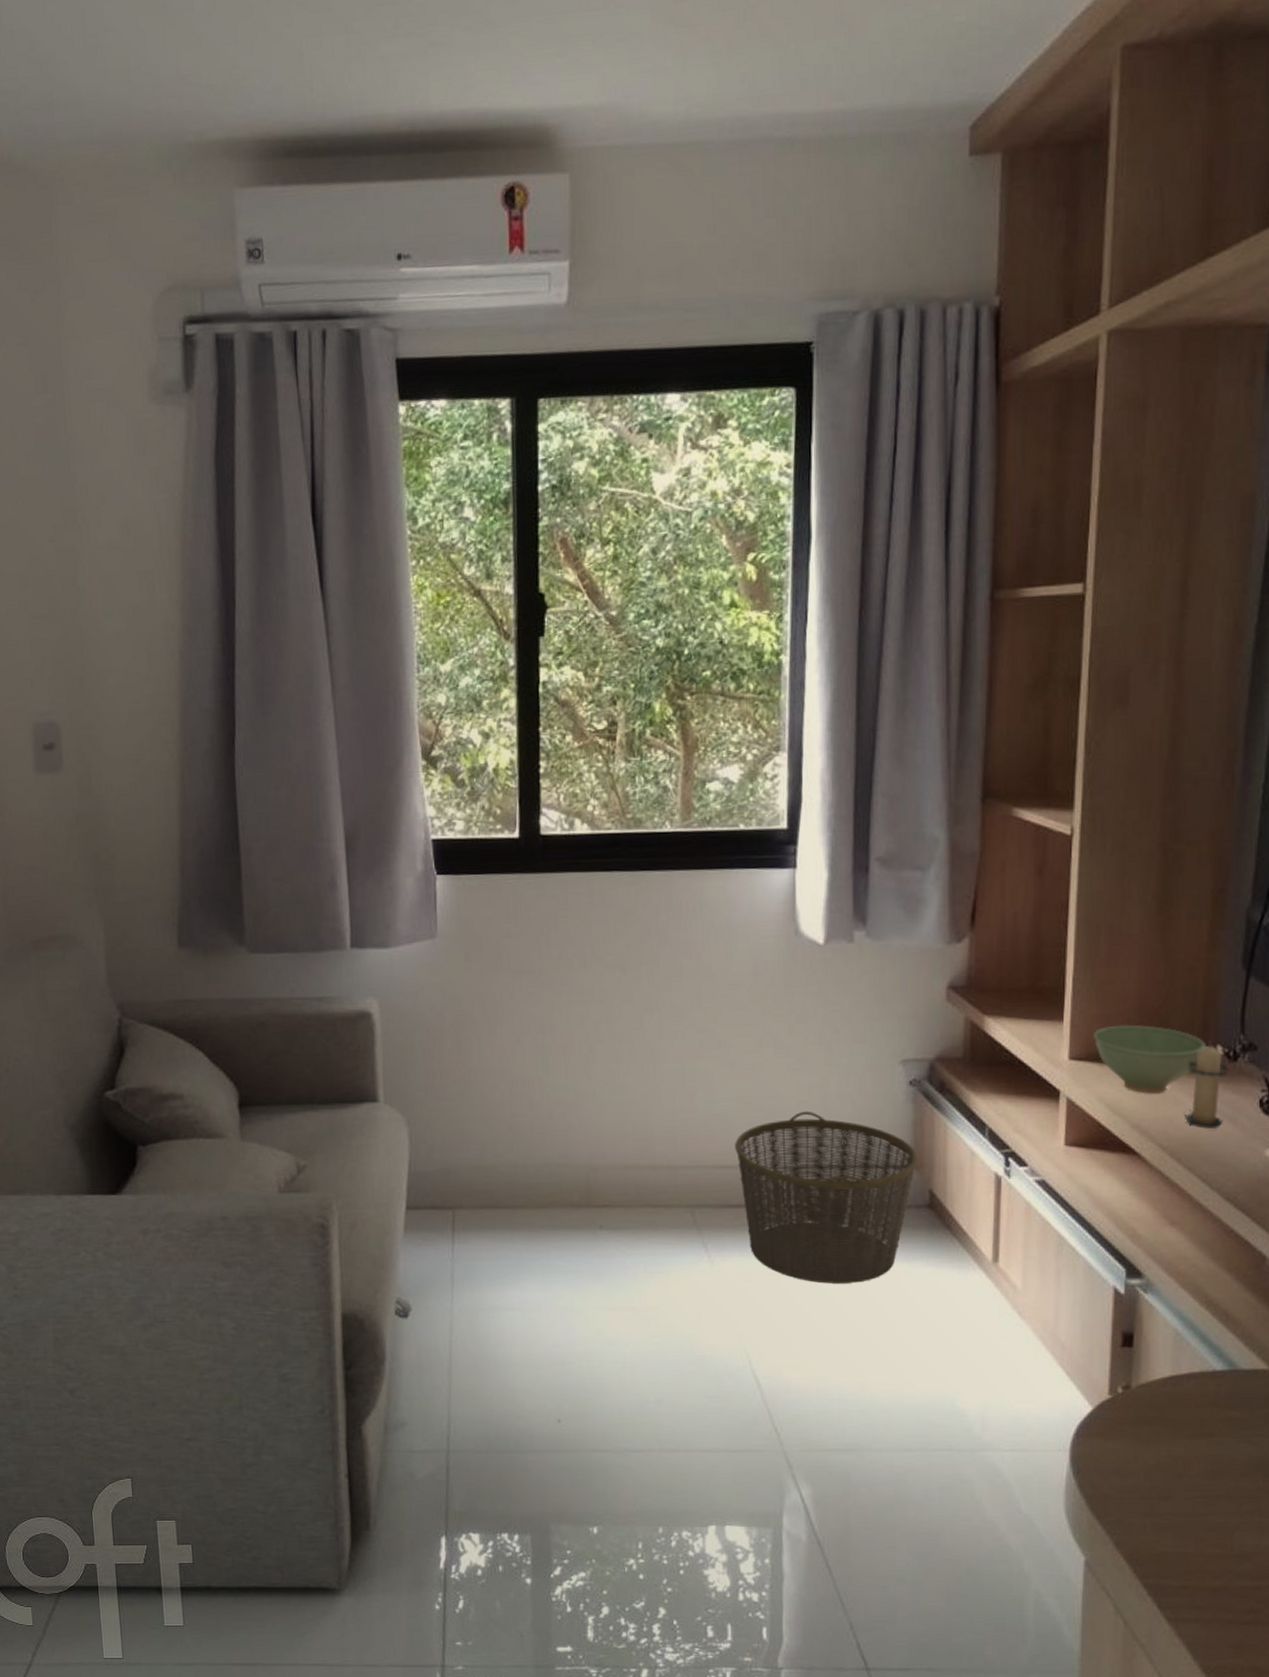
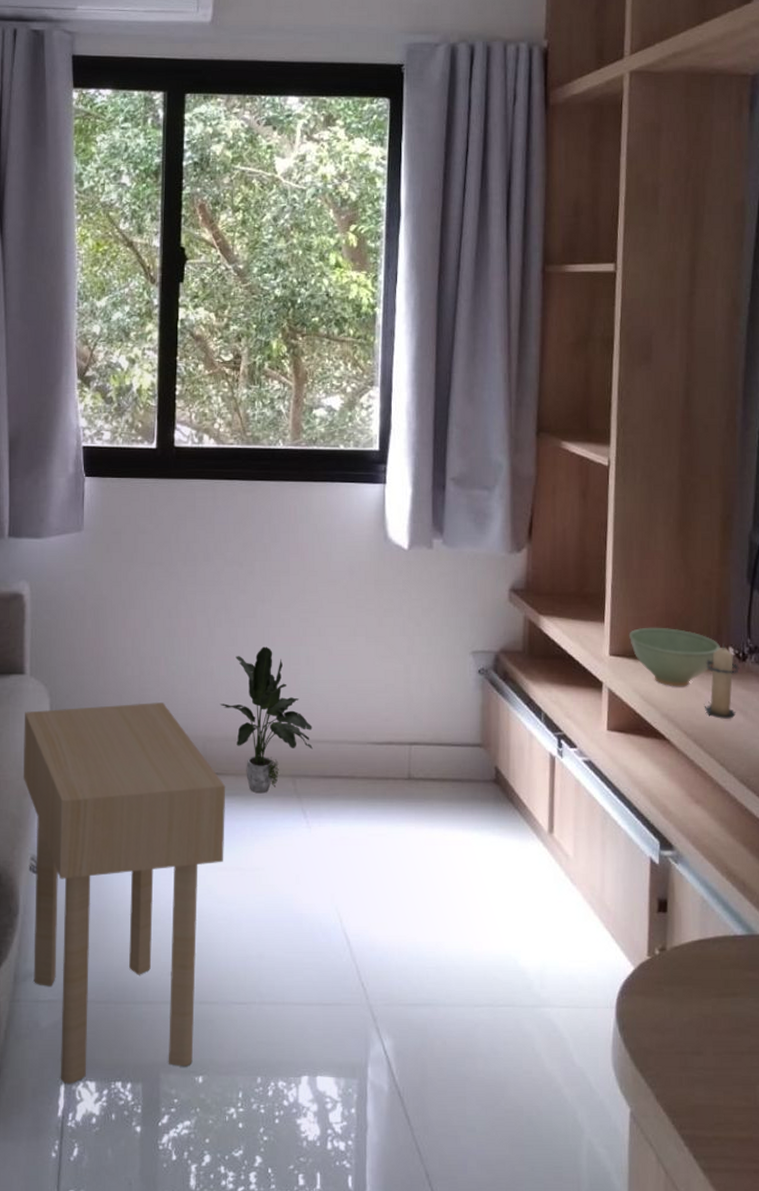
side table: none [380,1129,614,1536] -> present [23,703,226,1084]
potted plant: none [604,1062,714,1227] -> present [220,646,313,794]
basket: present [735,1111,918,1284] -> none [331,693,486,849]

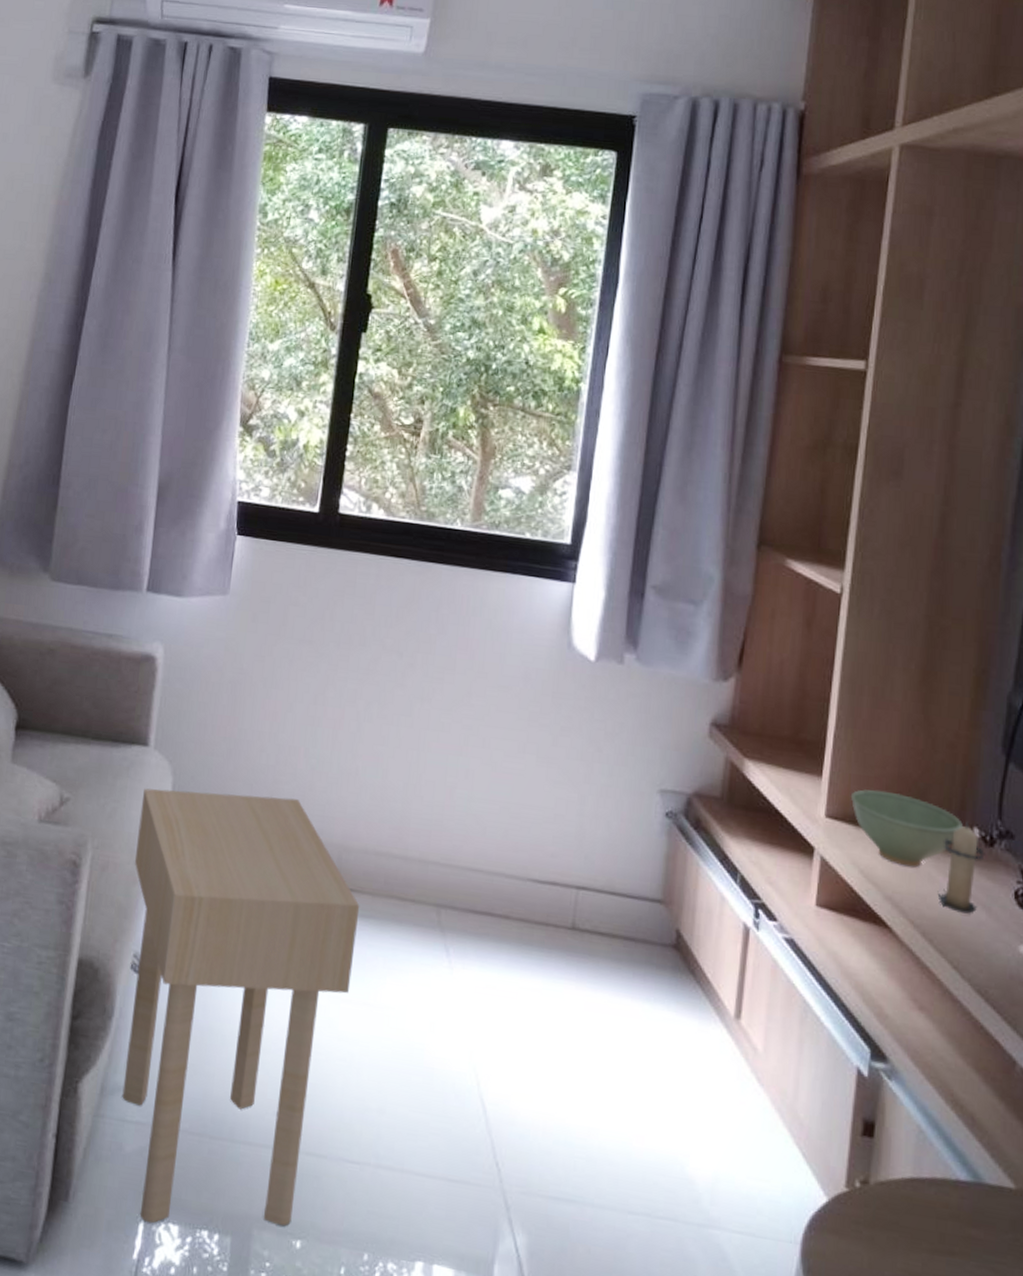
potted plant: present [220,646,313,794] -> none [362,751,466,921]

